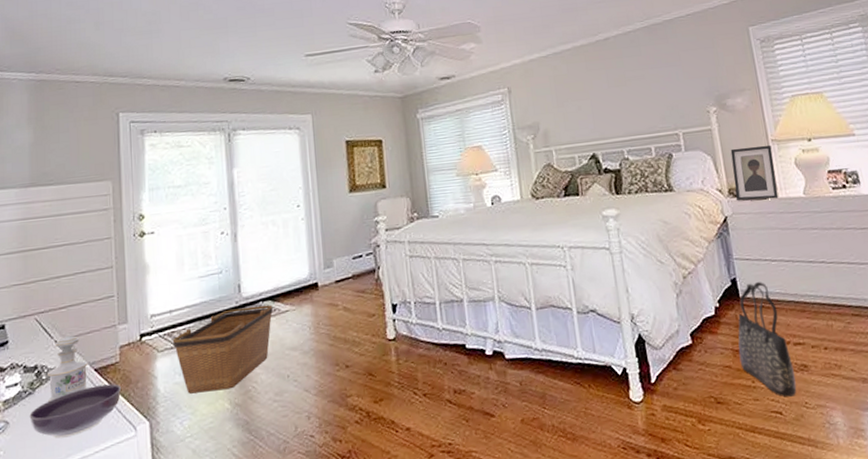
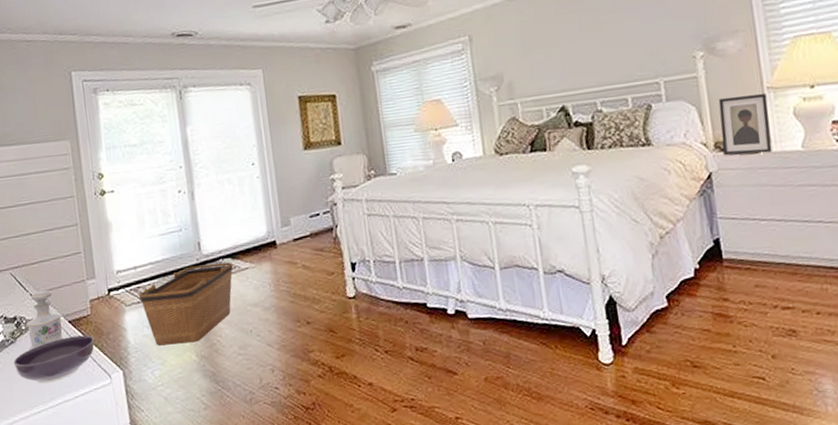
tote bag: present [738,282,797,397] -> none [719,242,783,363]

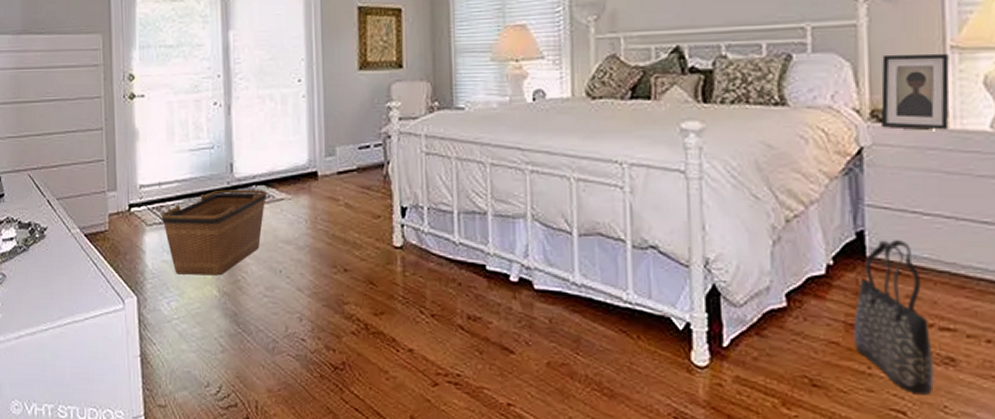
bowl: present [13,335,95,384] -> none [24,251,110,299]
perfume bottle: present [26,289,65,350] -> none [40,197,79,261]
tote bag: none [719,242,783,363] -> present [853,240,934,395]

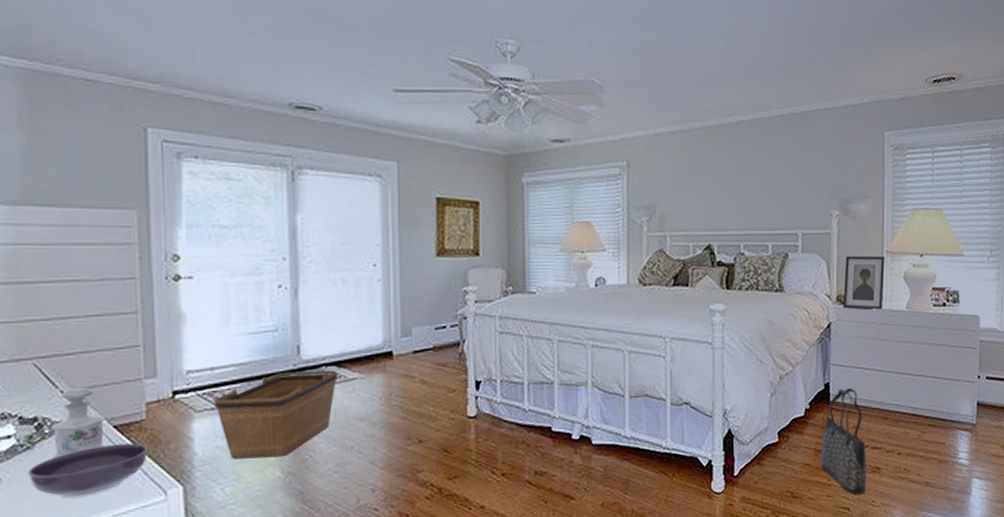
bowl: none [24,251,110,299] -> present [28,443,147,499]
perfume bottle: none [40,197,79,261] -> present [51,387,106,458]

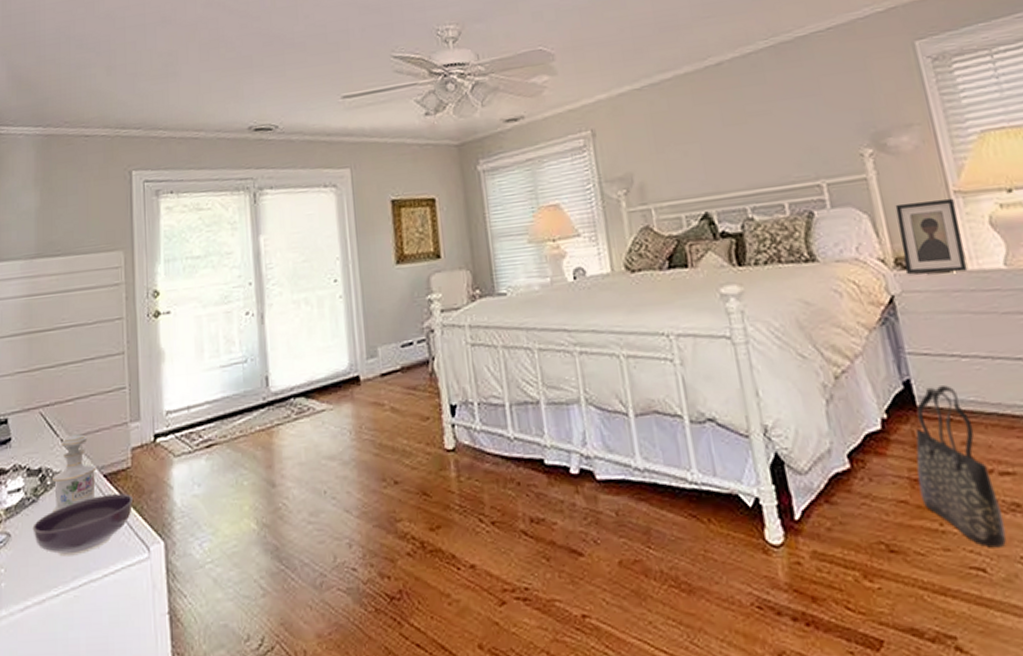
bicycle basket: present [213,370,338,459] -> none [190,402,306,509]

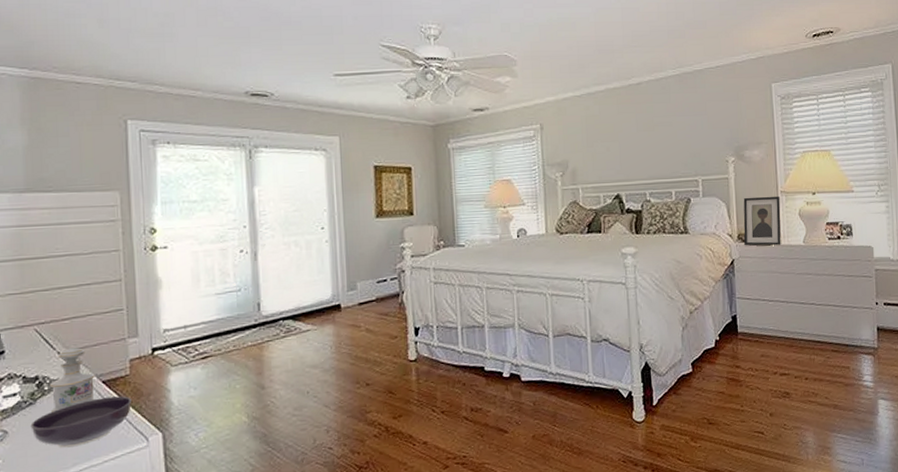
tote bag: present [915,385,1007,548] -> none [732,319,778,420]

